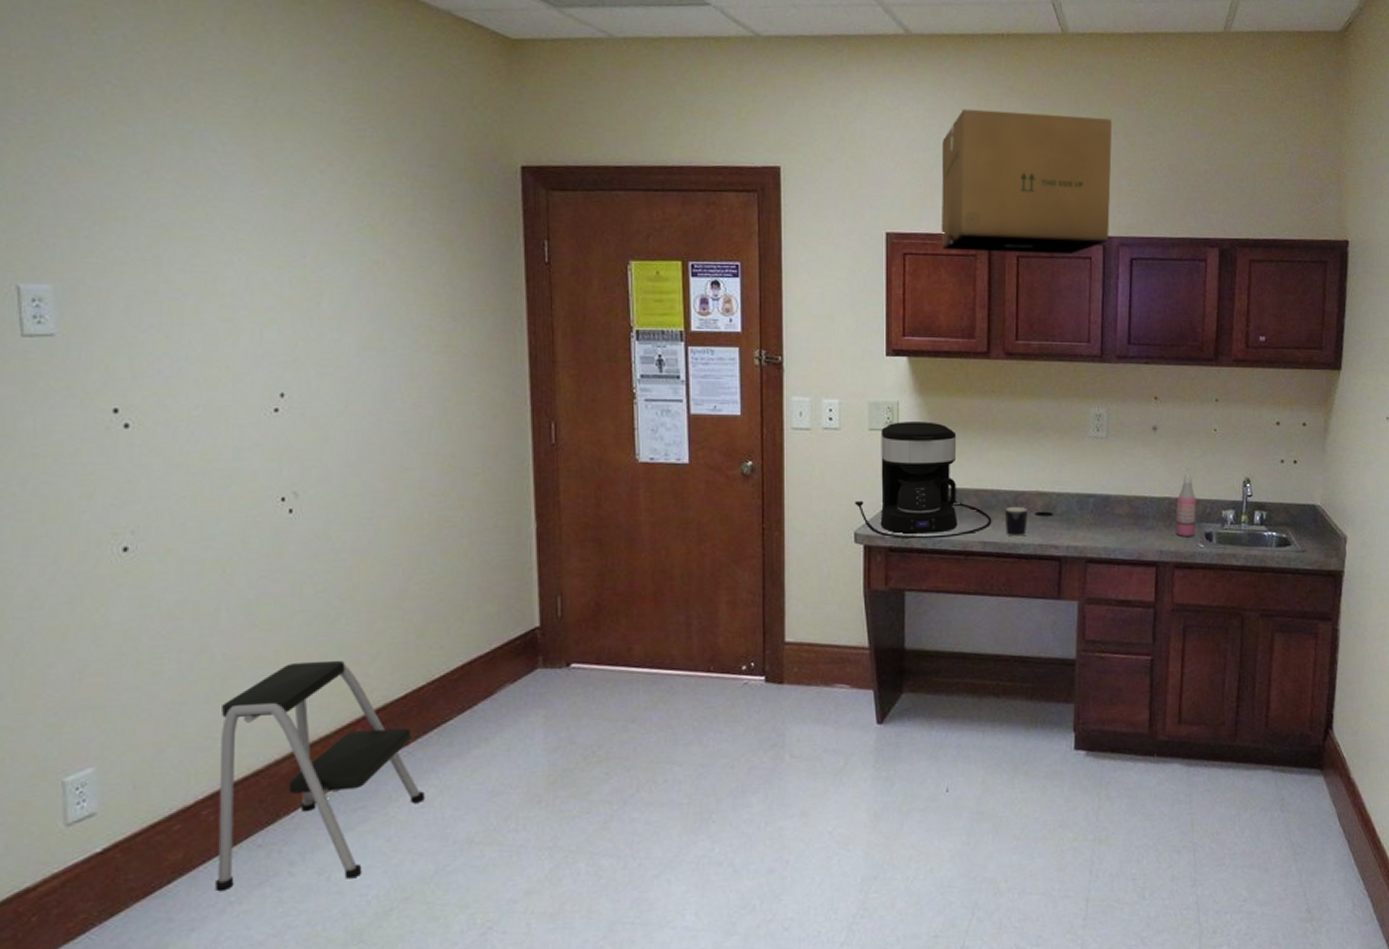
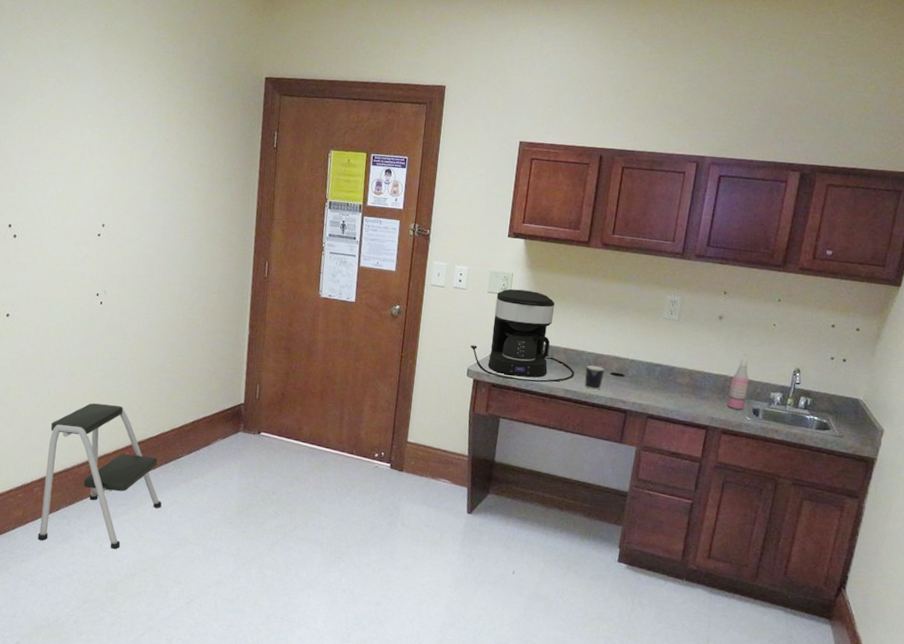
box: present [942,108,1112,255] -> none [562,45,719,169]

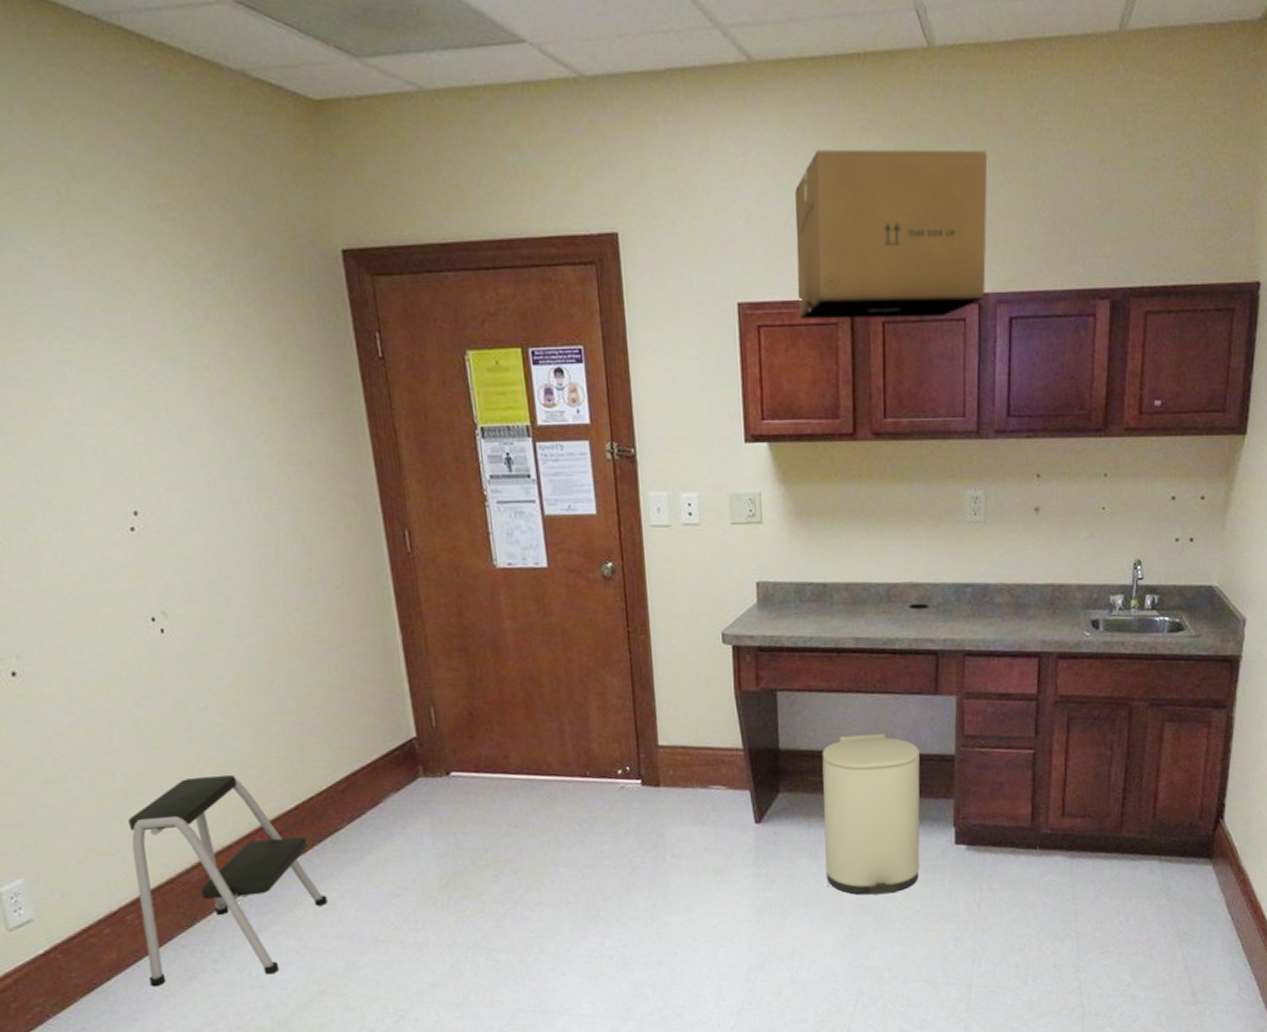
coffee maker: present [471,289,575,383] -> none [721,512,864,638]
pedal bin: none [513,460,601,591] -> present [822,734,920,896]
box: none [562,45,719,169] -> present [795,149,988,320]
mug: present [584,365,605,391] -> none [877,599,903,633]
soap dispenser: present [727,351,749,410] -> none [1059,548,1082,625]

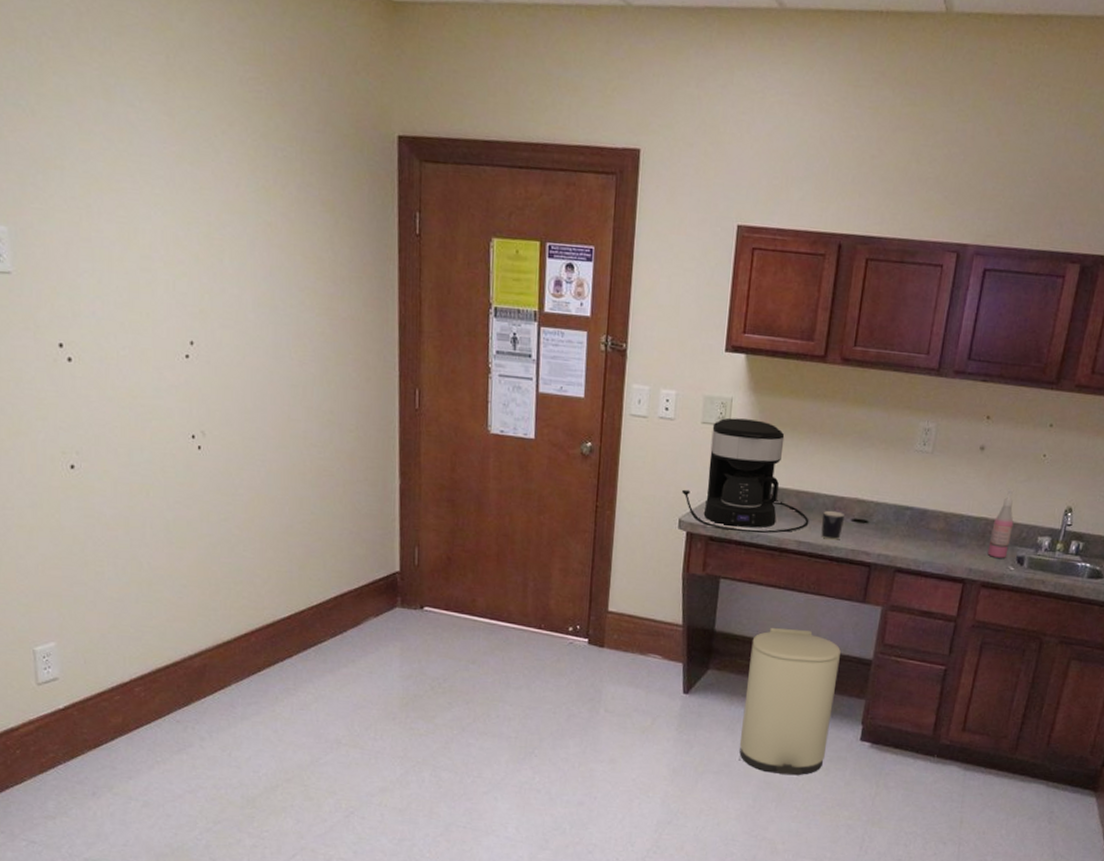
step stool: present [128,774,328,986] -> none [146,578,304,758]
coffee maker: none [721,512,864,638] -> present [682,418,809,534]
box: present [795,149,988,320] -> none [792,94,987,261]
mug: none [877,599,903,633] -> present [821,510,846,541]
soap dispenser: none [1059,548,1082,625] -> present [987,488,1014,558]

